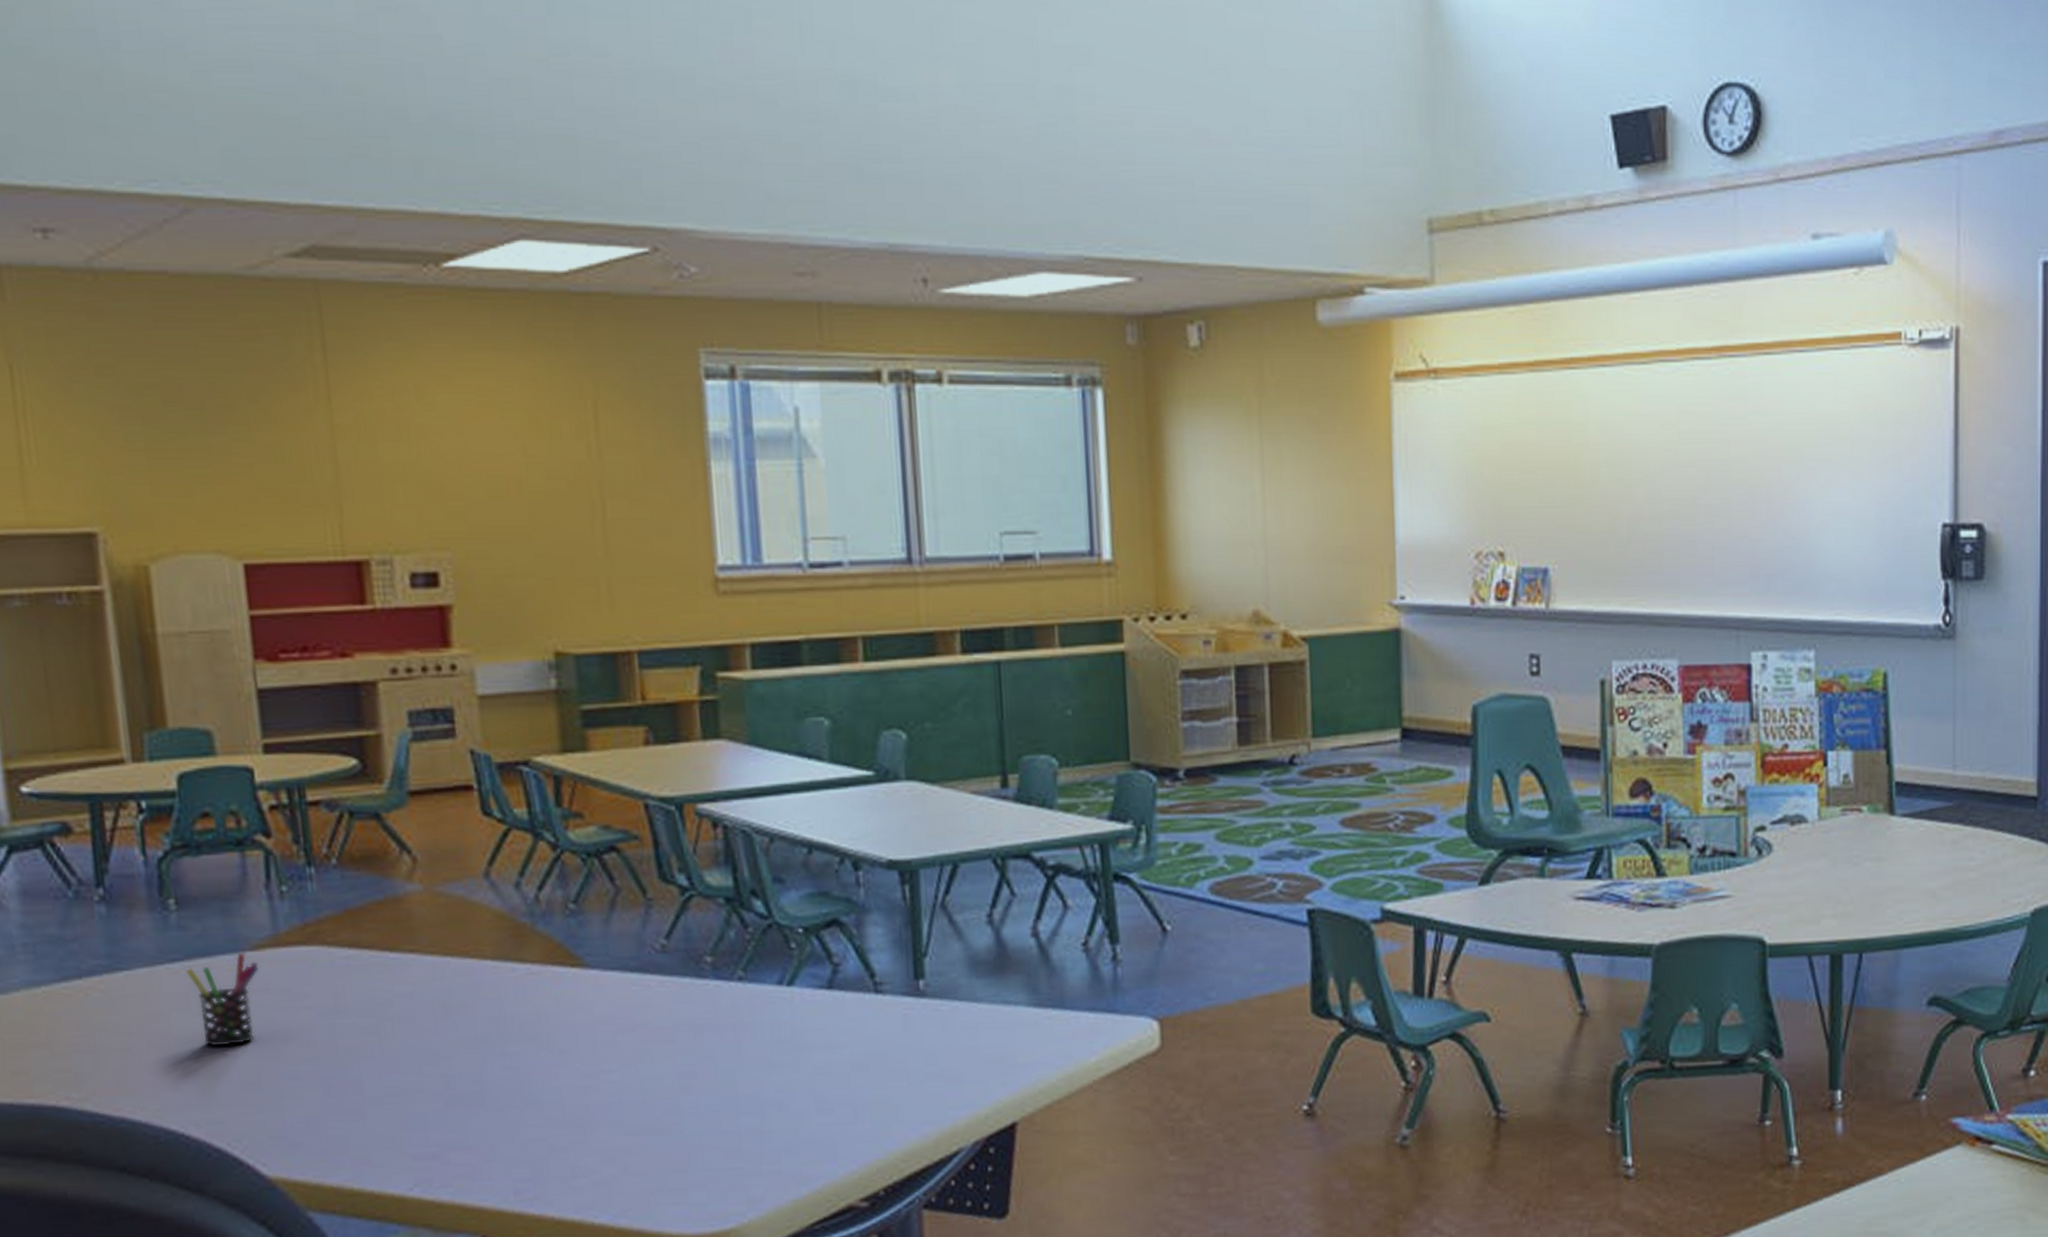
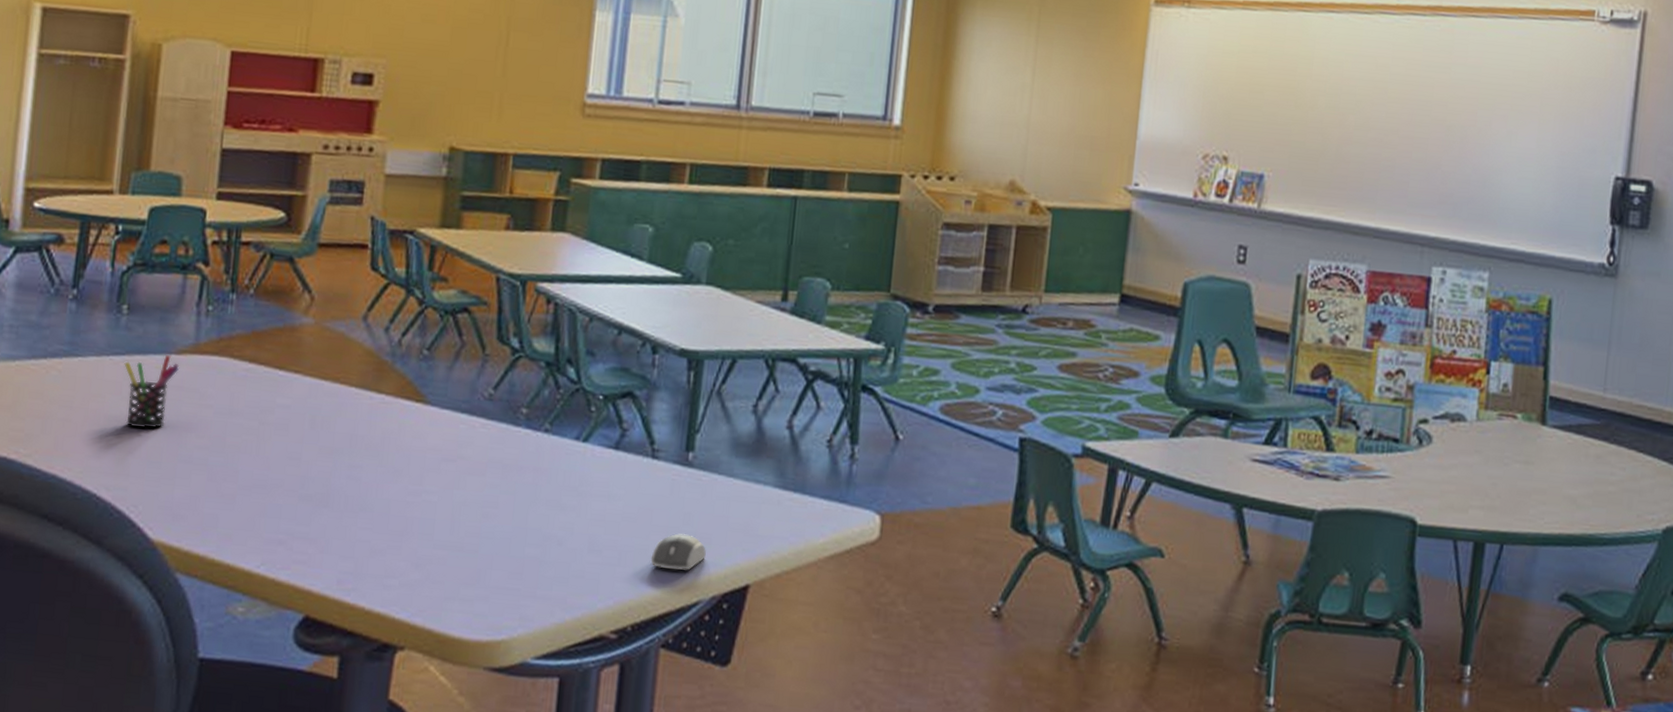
computer mouse: none [893,1075,959,1118] -> present [650,533,706,570]

